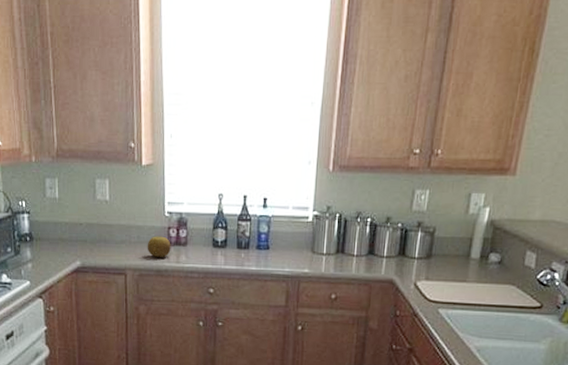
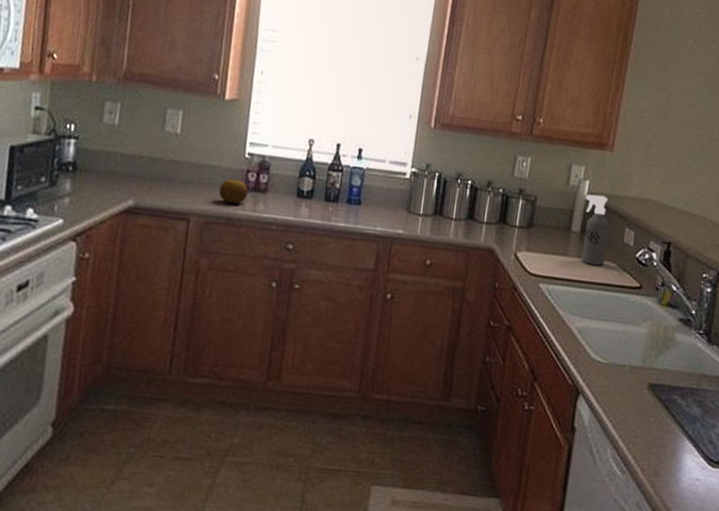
spray bottle: none [480,220,510,289] -> present [581,194,609,266]

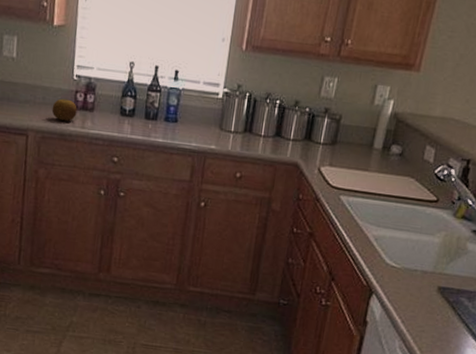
spray bottle: present [581,194,609,266] -> none [381,113,412,181]

